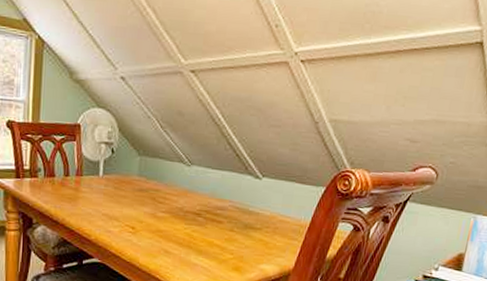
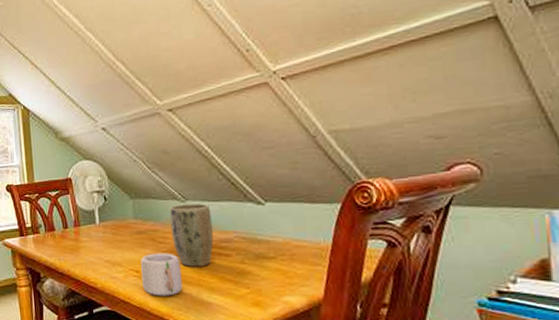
mug: none [136,212,176,254] -> present [141,253,182,296]
plant pot: none [172,168,213,230] -> present [169,203,214,267]

